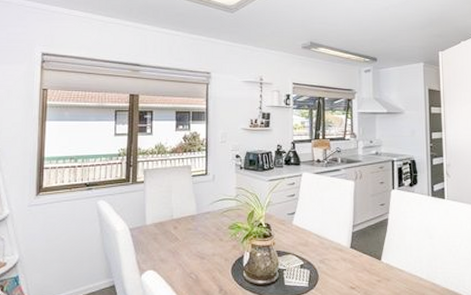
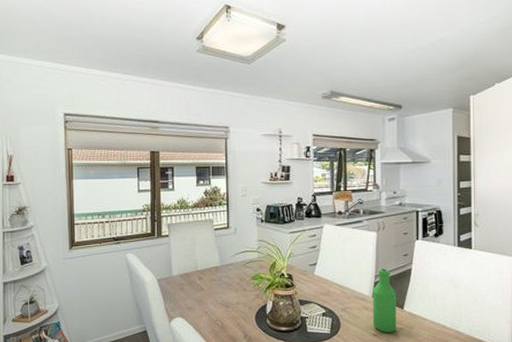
bottle: none [350,217,375,286] -> present [372,268,397,333]

